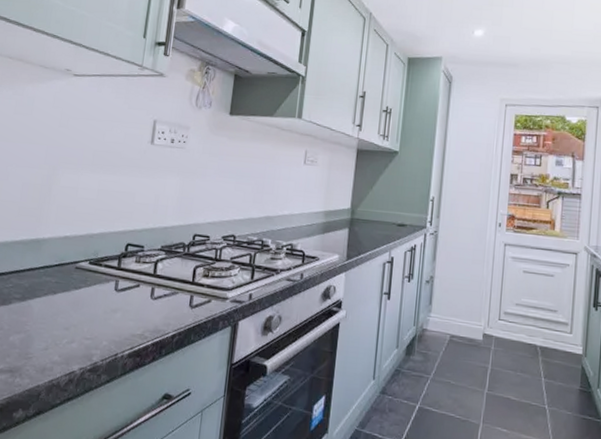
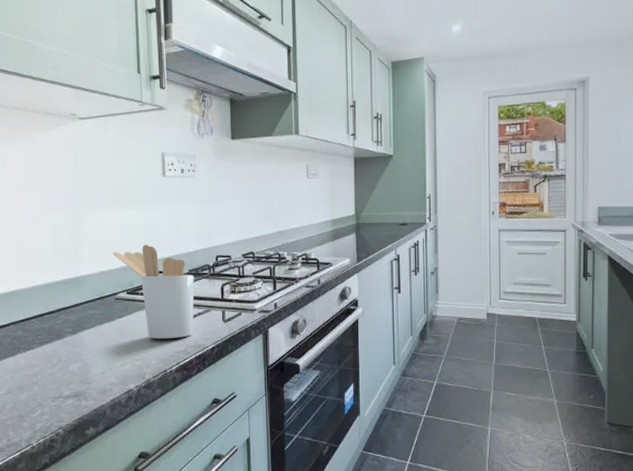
utensil holder: none [82,213,166,320] -> present [113,245,195,339]

